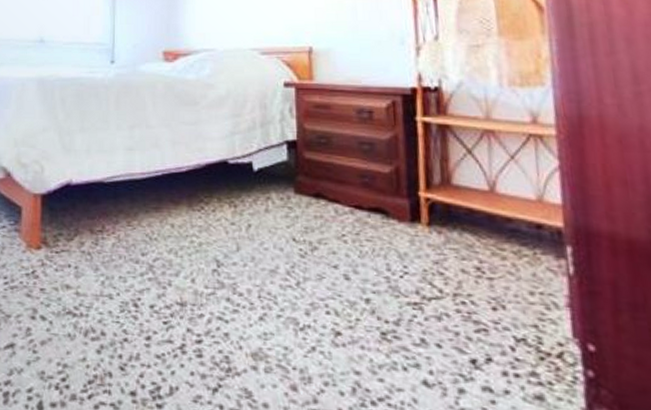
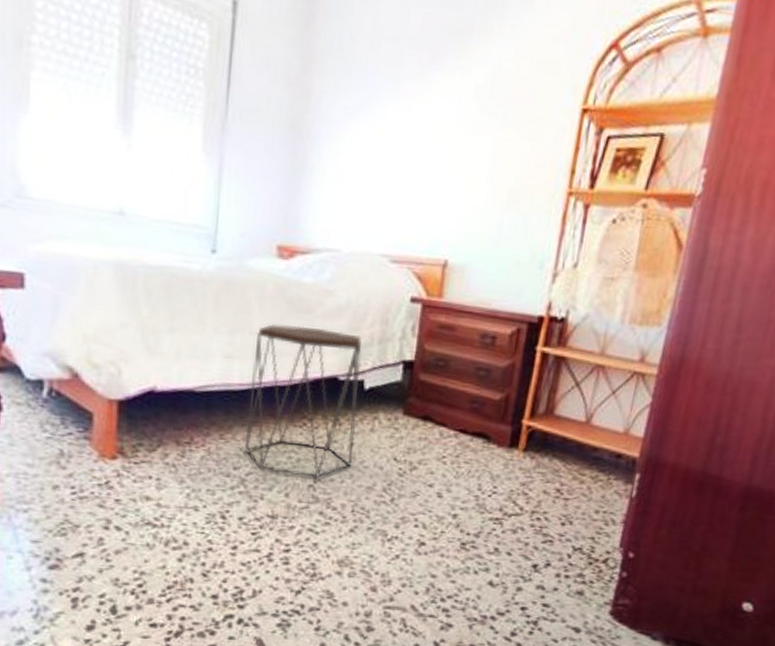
side table: none [149,117,252,262] -> present [245,324,362,478]

